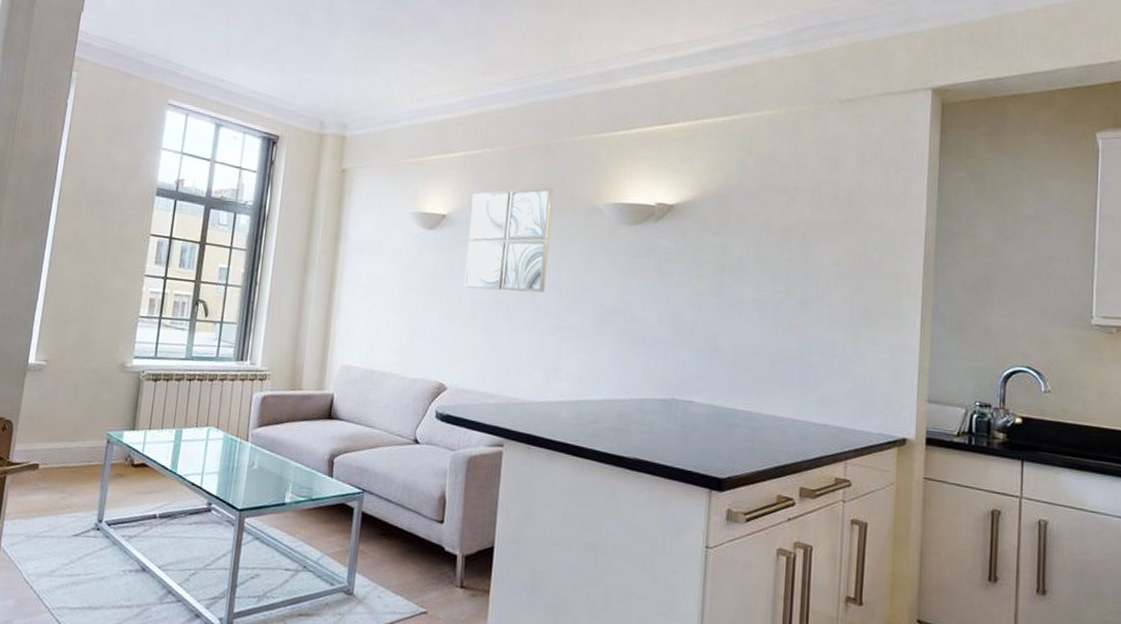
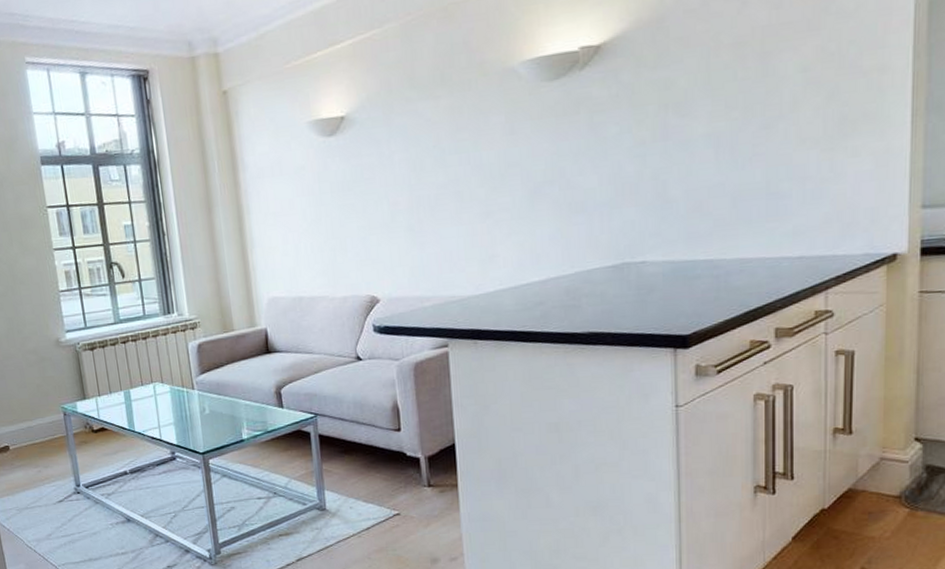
wall art: present [464,188,554,293] -> none [369,58,467,192]

